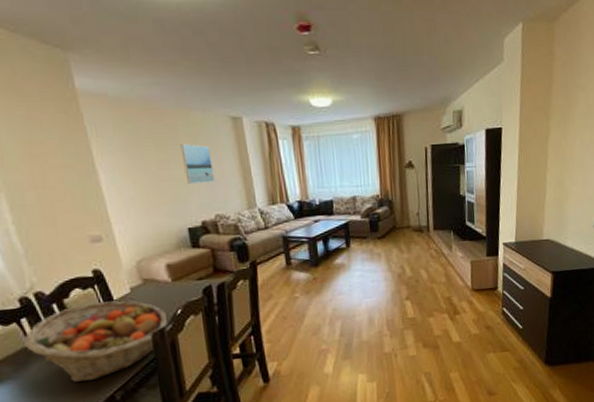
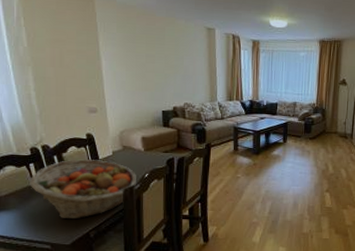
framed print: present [180,144,216,184] -> none [165,44,188,77]

